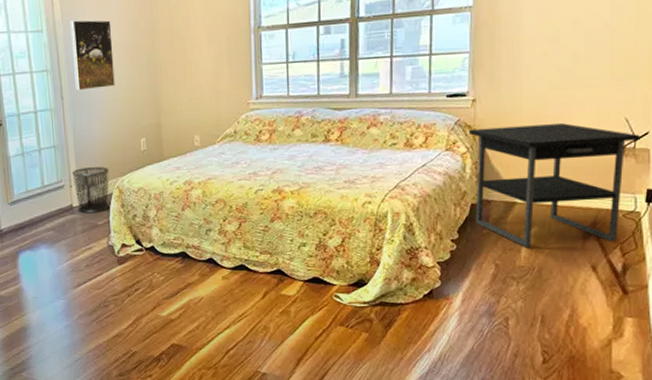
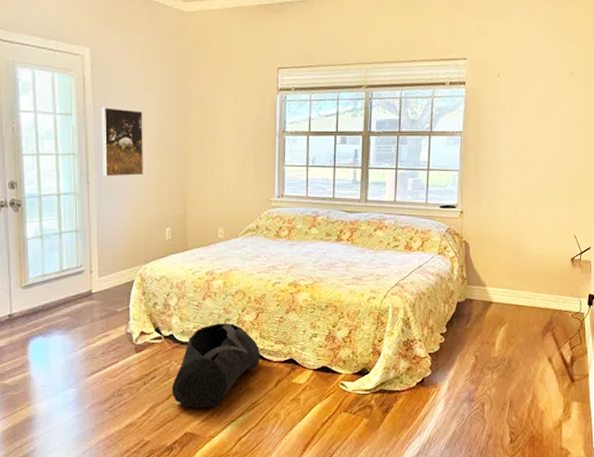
waste bin: present [72,167,110,214] -> none [93,254,132,300]
bag: none [155,233,246,319] -> present [171,323,261,408]
nightstand: present [468,123,640,247] -> none [456,236,585,341]

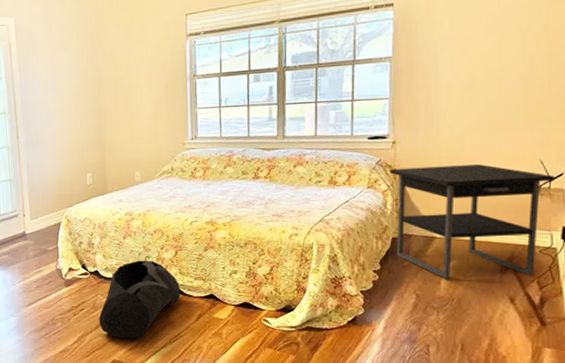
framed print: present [101,107,143,177] -> none [25,69,65,131]
nightstand: none [456,236,585,341] -> present [389,164,555,279]

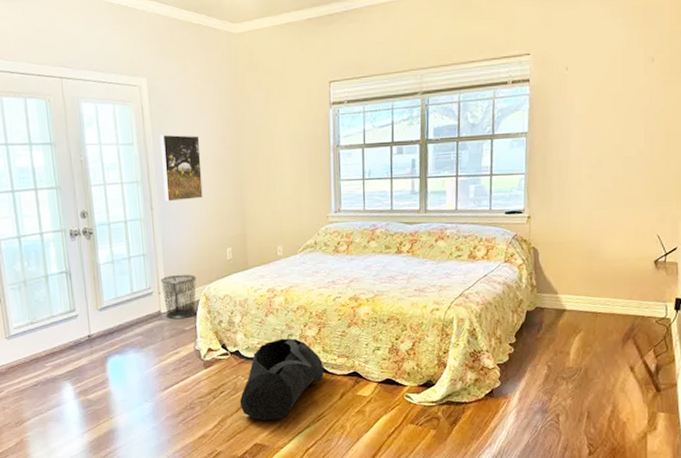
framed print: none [25,69,65,131] -> present [160,134,203,202]
waste bin: none [25,198,59,240] -> present [161,275,197,320]
nightstand: present [389,164,555,279] -> none [524,239,670,350]

